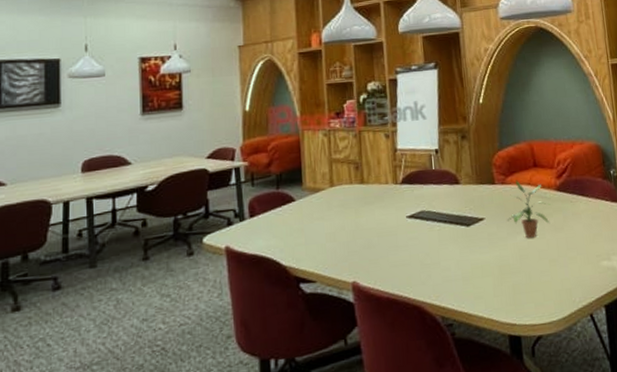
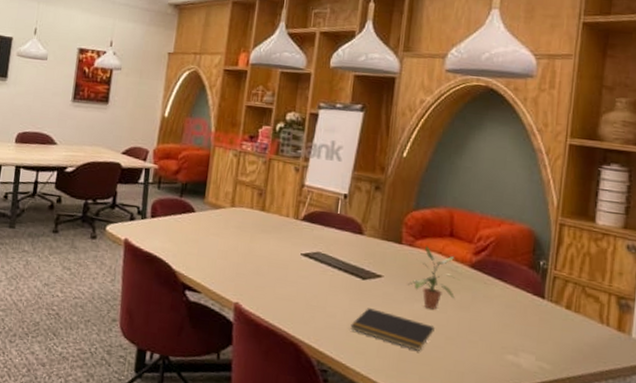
notepad: none [465,251,539,281] -> present [350,308,435,351]

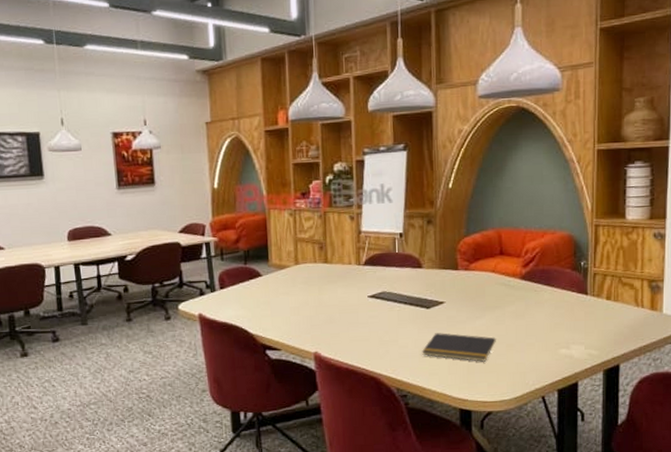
potted plant: present [408,245,460,310] -> none [468,266,514,323]

